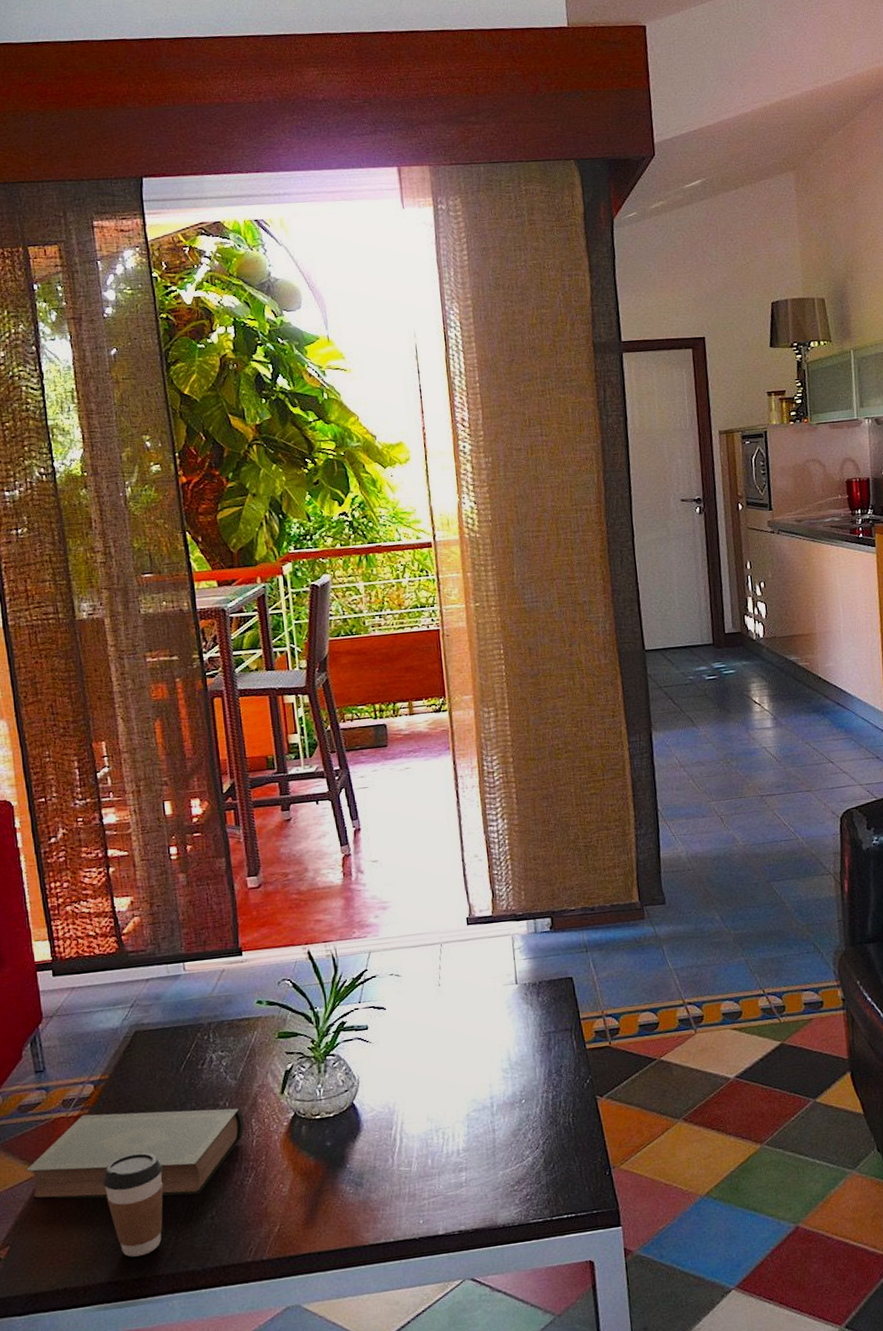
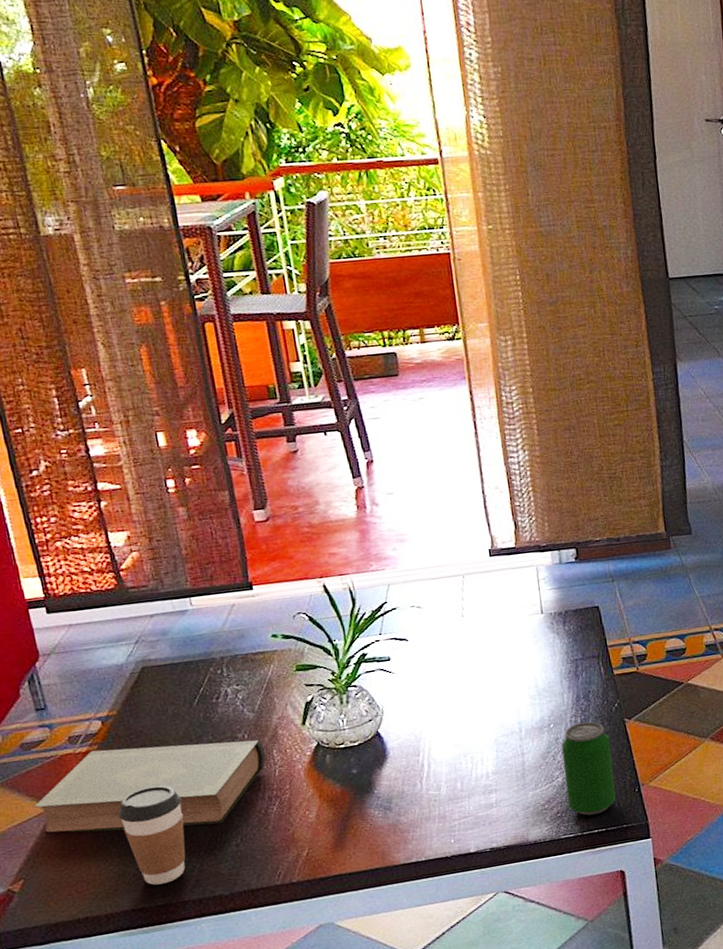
beverage can: none [533,1098,586,1199] -> present [562,721,616,816]

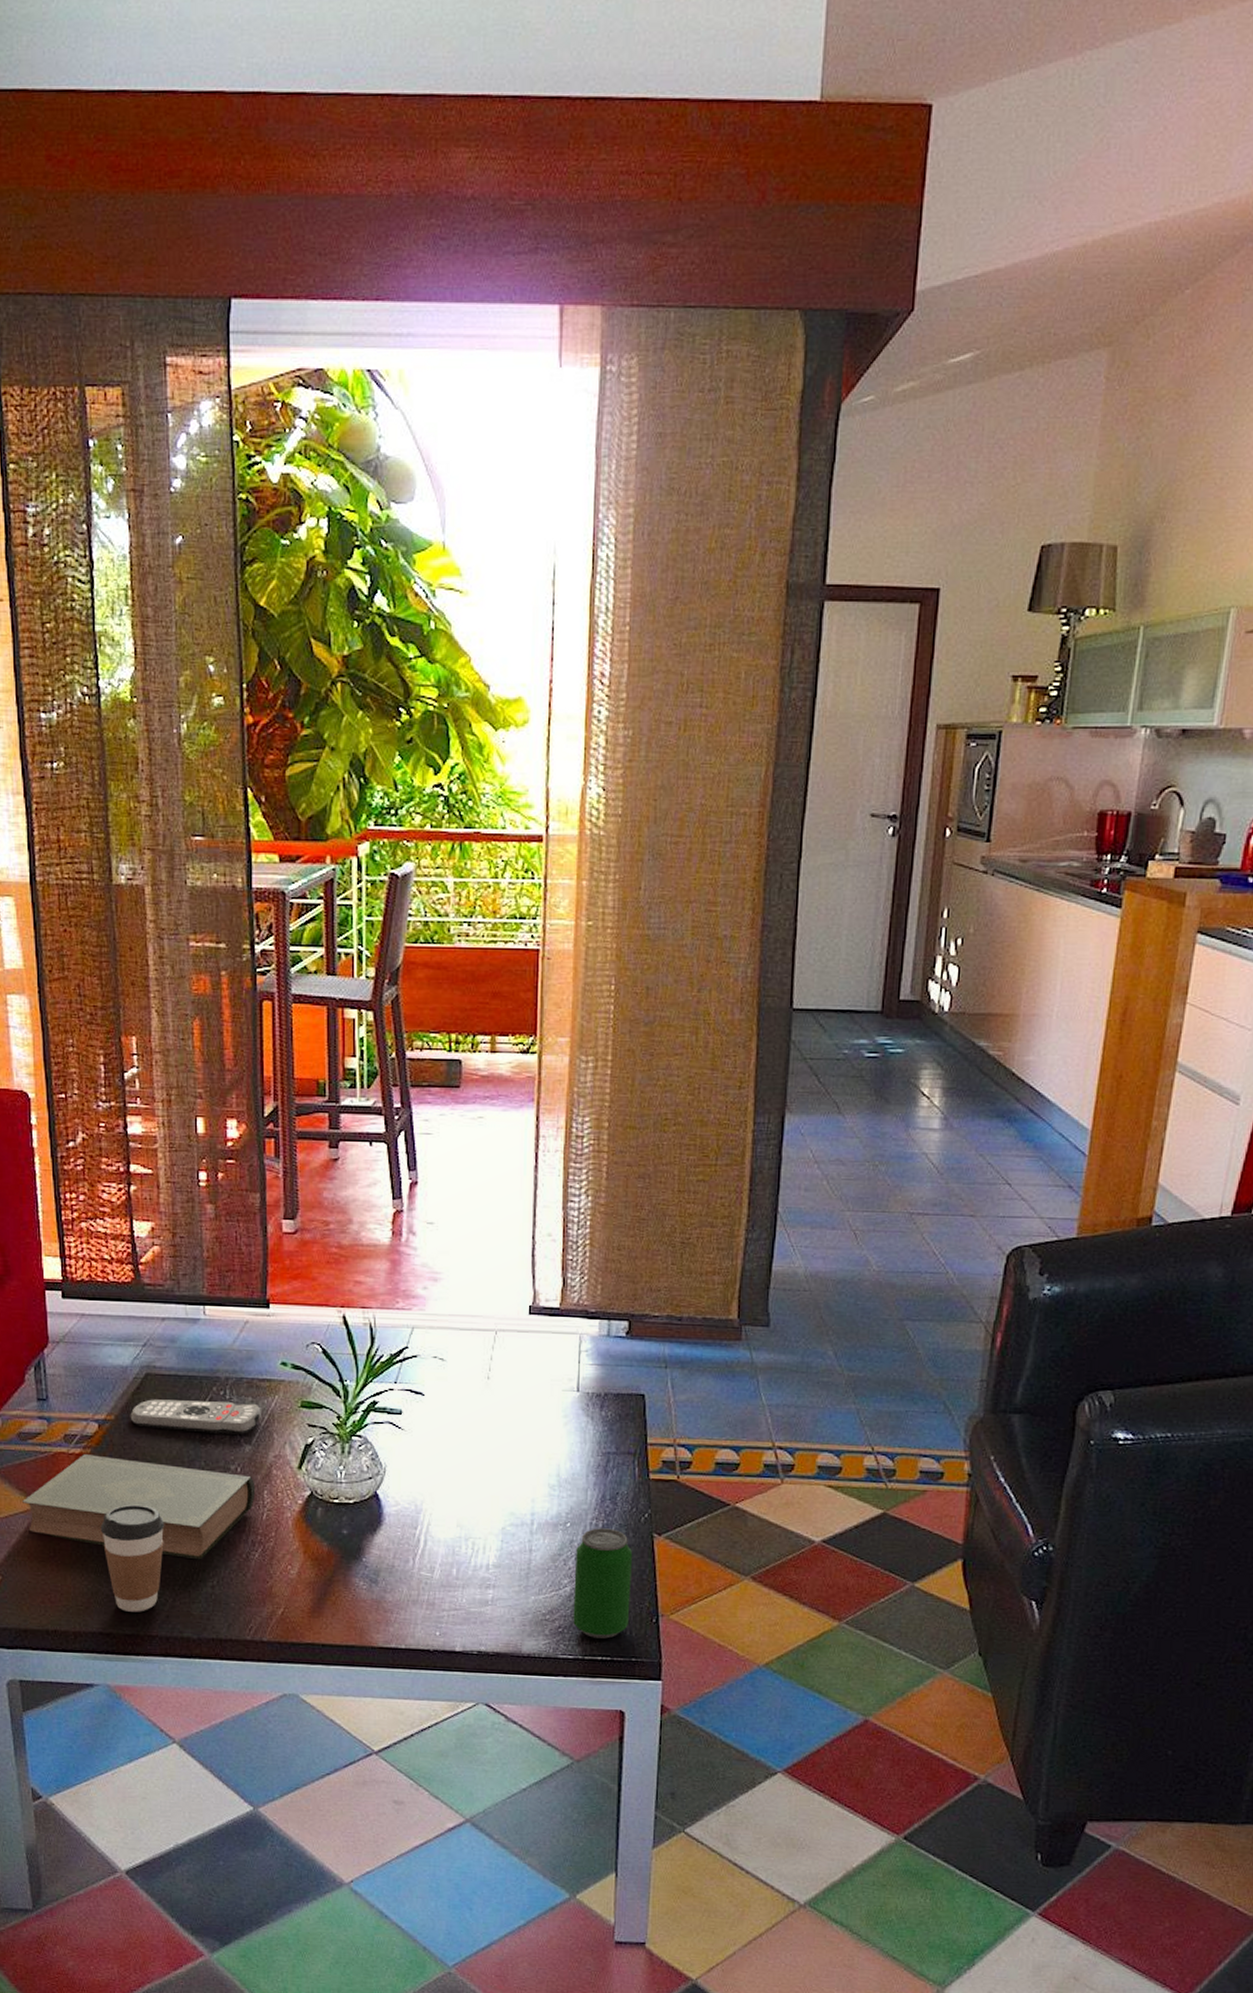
remote control: none [132,675,260,716] -> present [130,1399,261,1435]

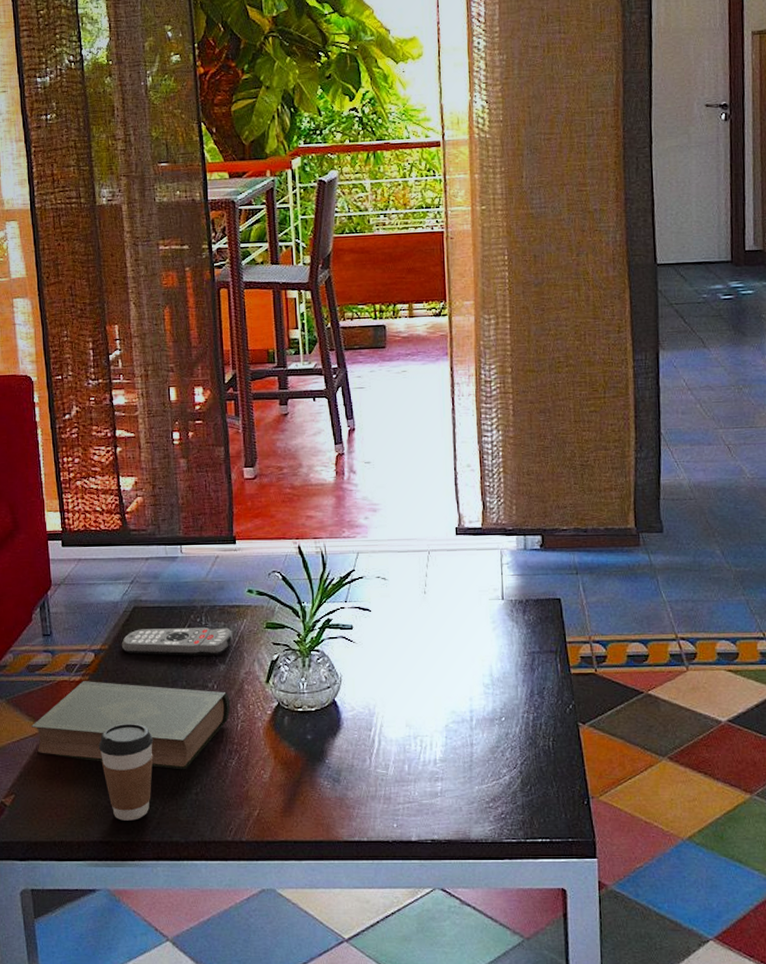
beverage can: present [573,1528,633,1639] -> none [511,720,564,822]

